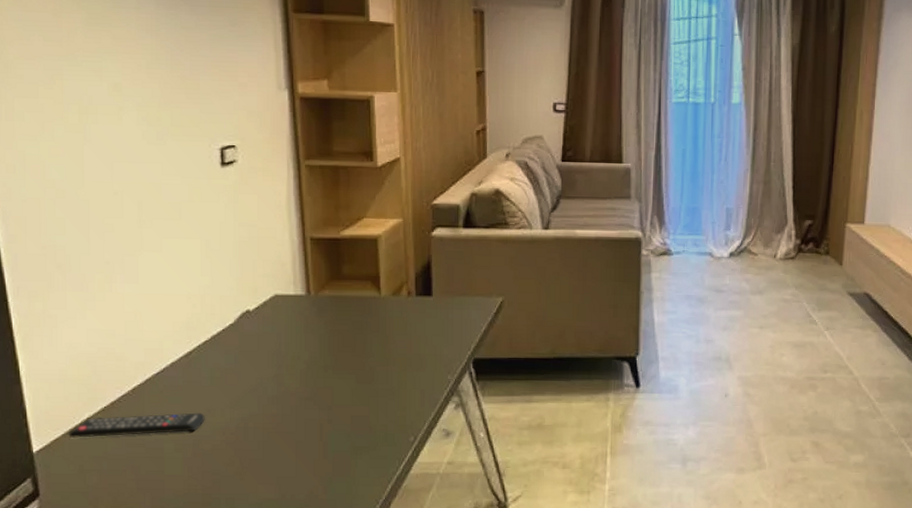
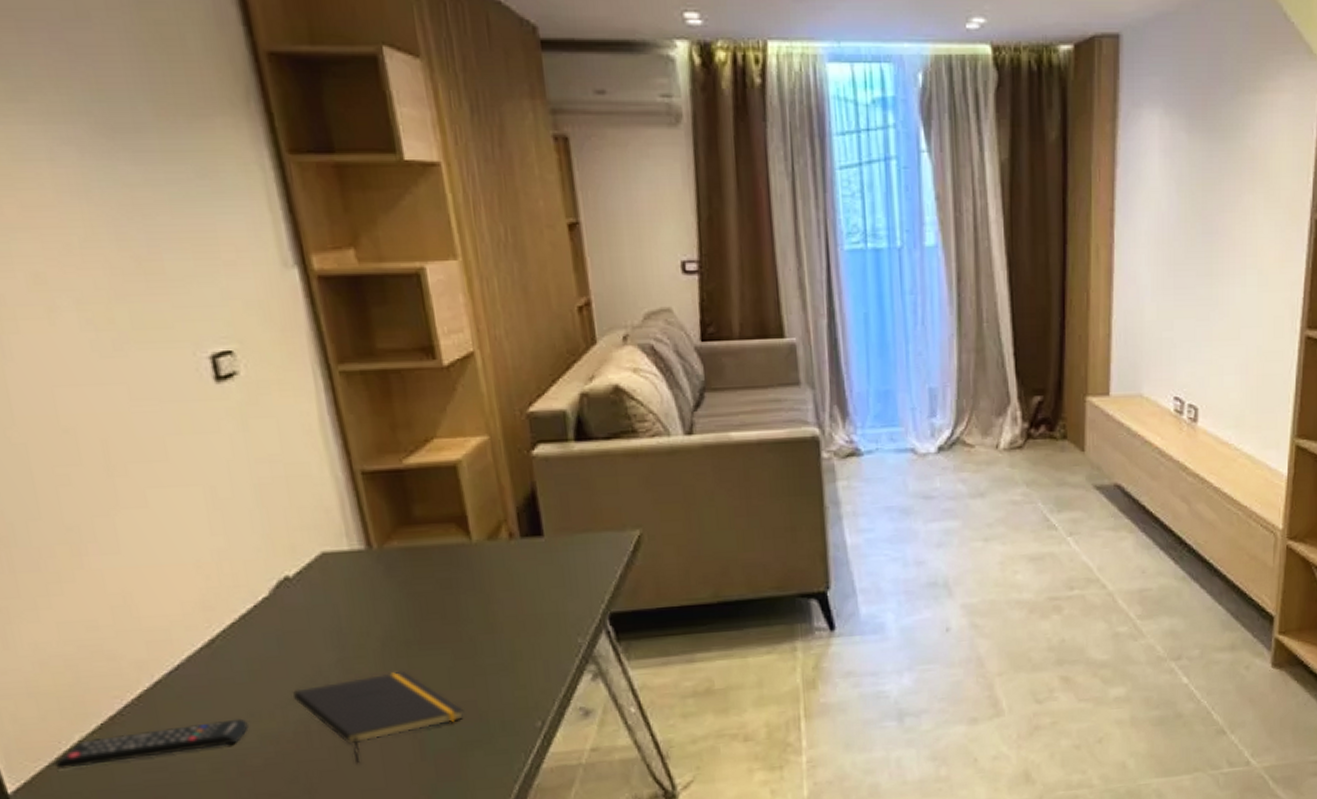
notepad: none [239,388,359,456] -> present [292,670,464,764]

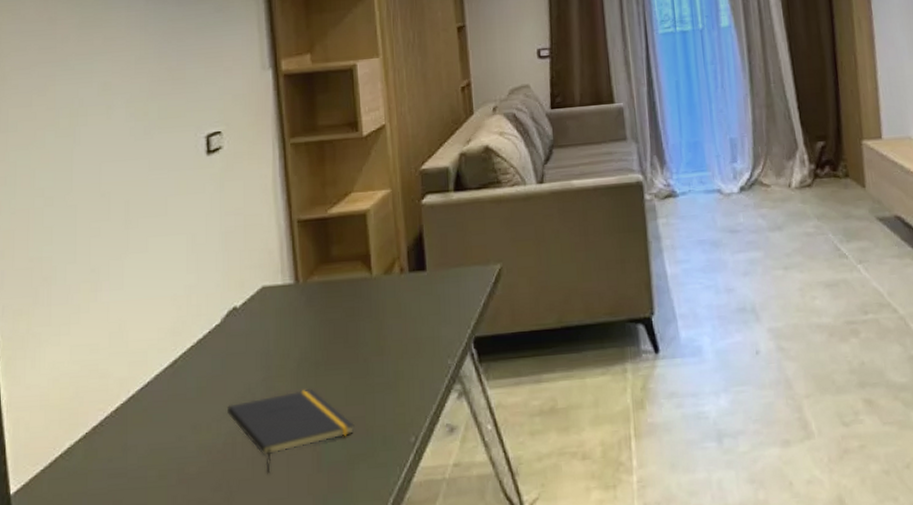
remote control: present [55,718,248,770] -> none [48,430,191,474]

